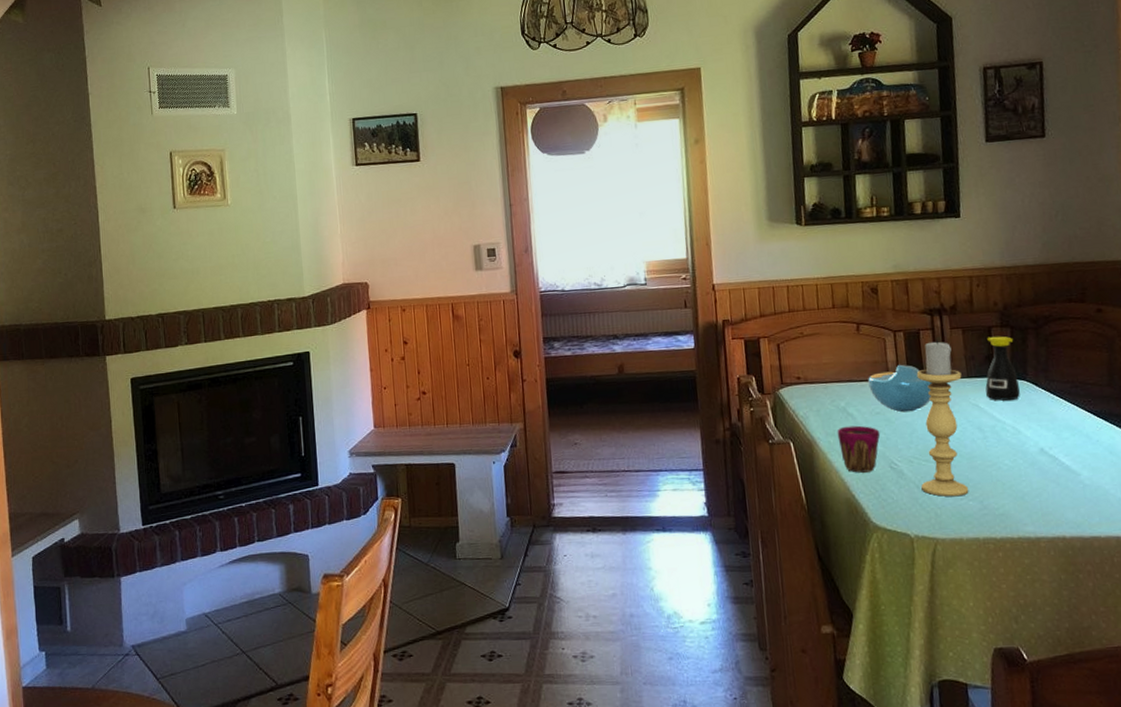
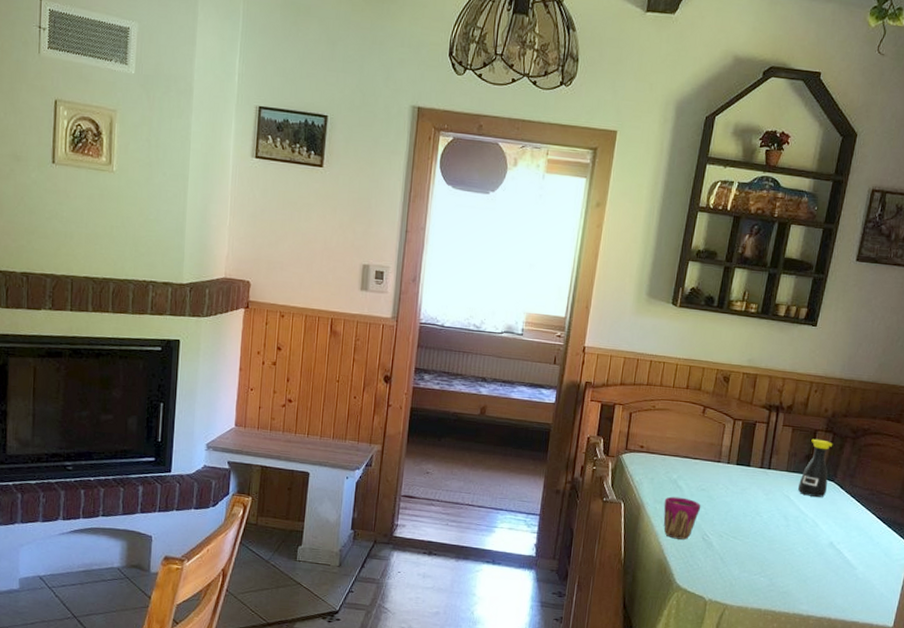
bowl: present [868,364,933,413] -> none [701,449,756,493]
candle holder: present [916,340,969,497] -> none [724,433,782,572]

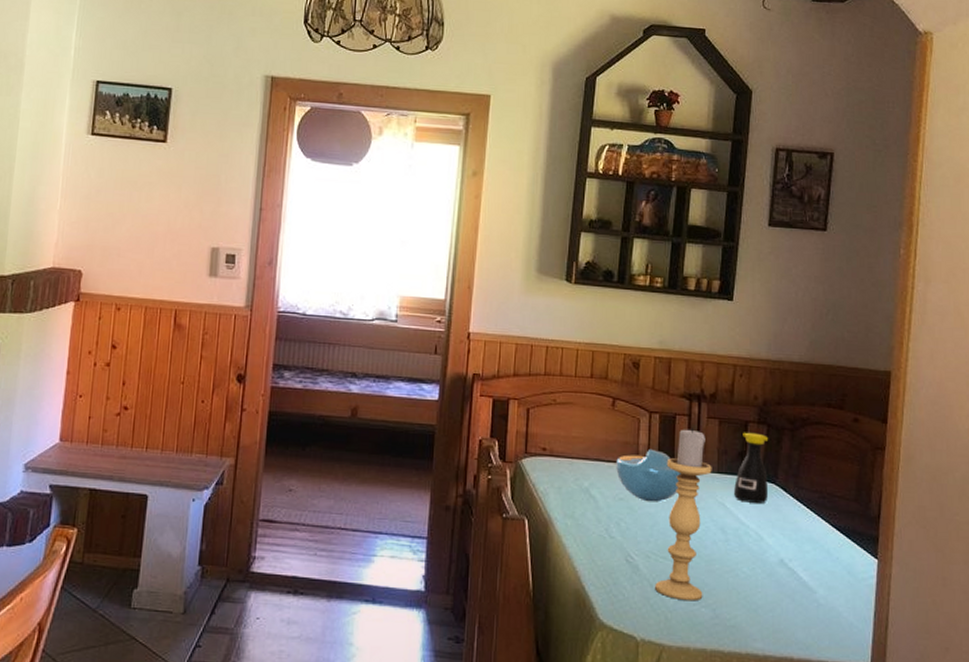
cup: present [663,496,701,540] -> none [576,509,621,563]
bowl: none [701,449,756,493] -> present [616,448,682,502]
candle holder: none [724,433,782,572] -> present [655,428,712,601]

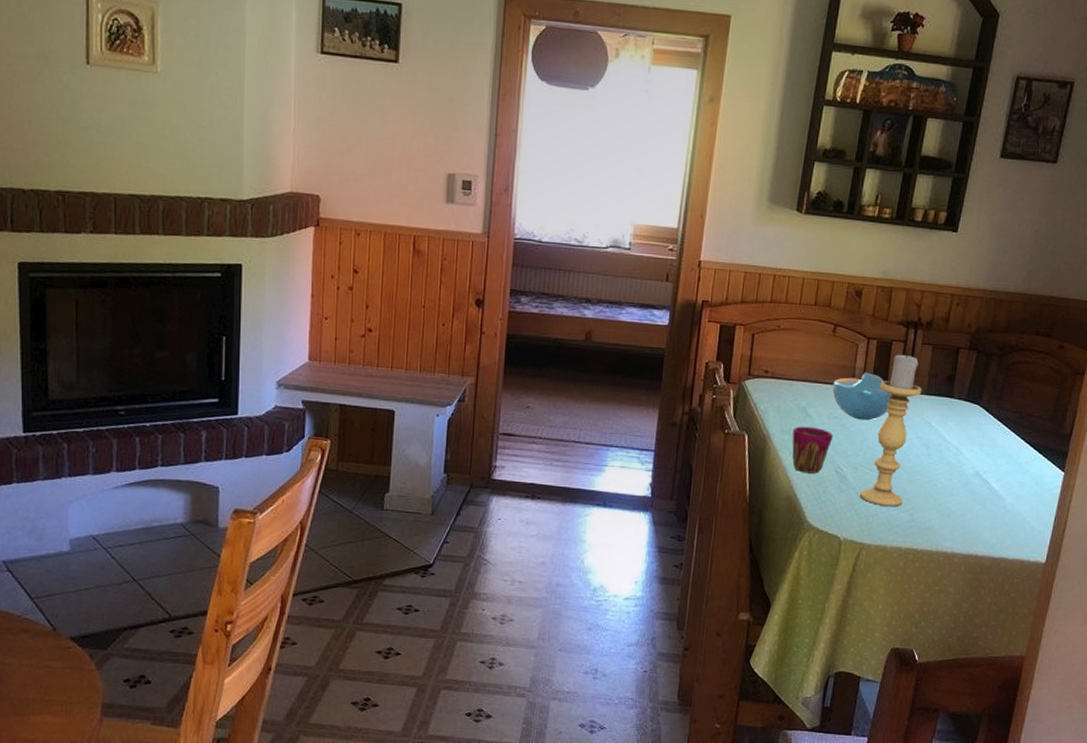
cup: none [576,509,621,563] -> present [792,426,834,474]
bottle: present [734,432,769,503] -> none [940,357,978,422]

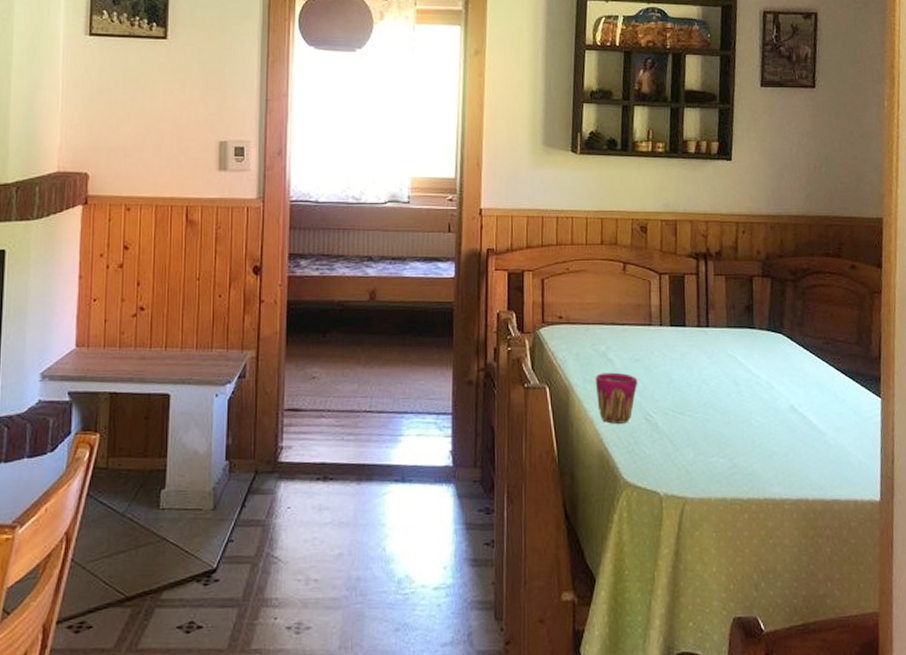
bowl: present [832,372,893,421] -> none [630,309,693,361]
candle holder: present [860,353,922,507] -> none [674,286,722,454]

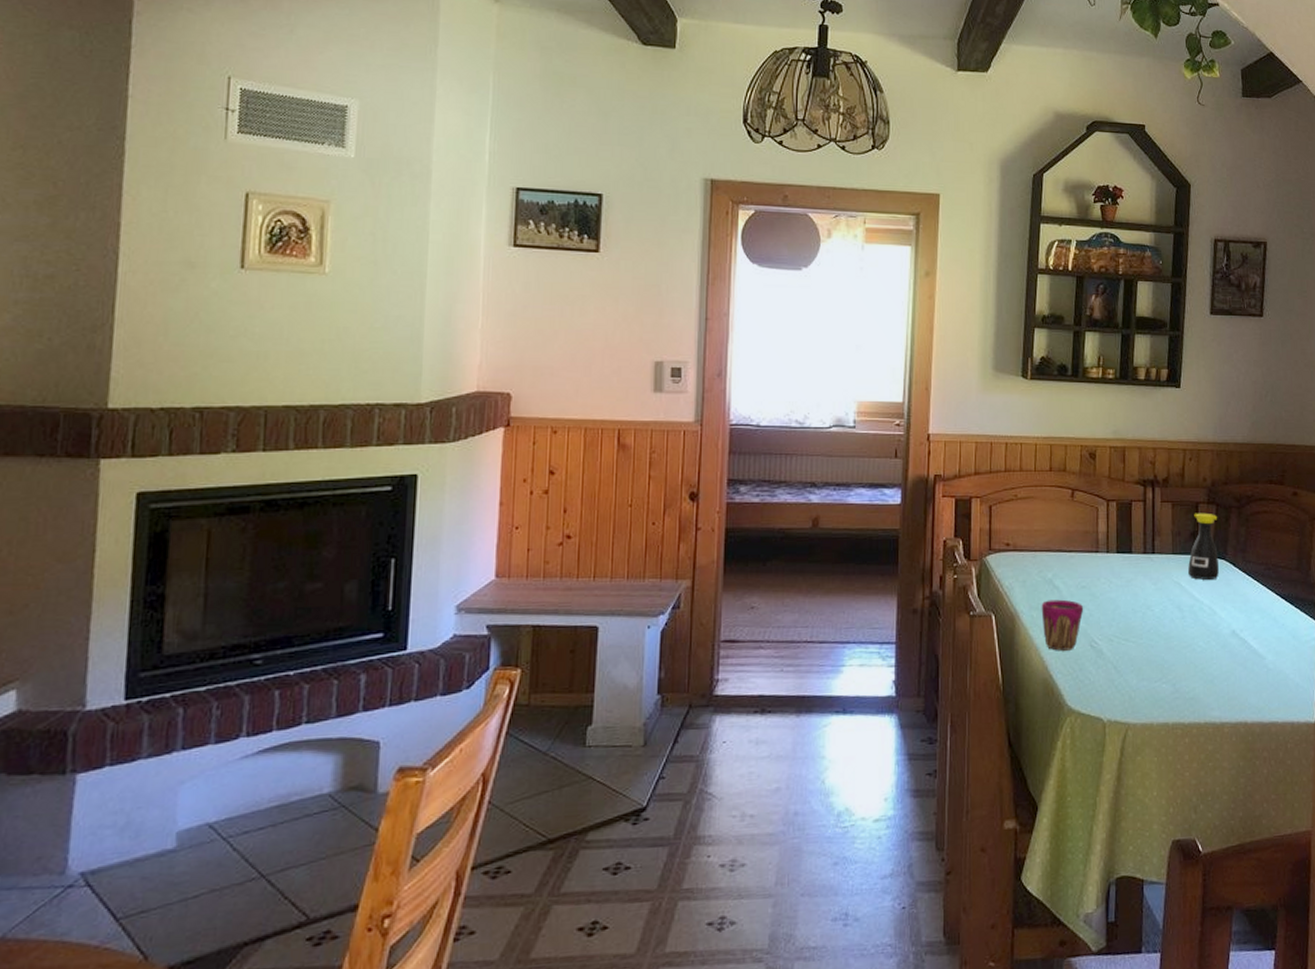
bottle: none [743,286,775,354] -> present [1188,513,1219,580]

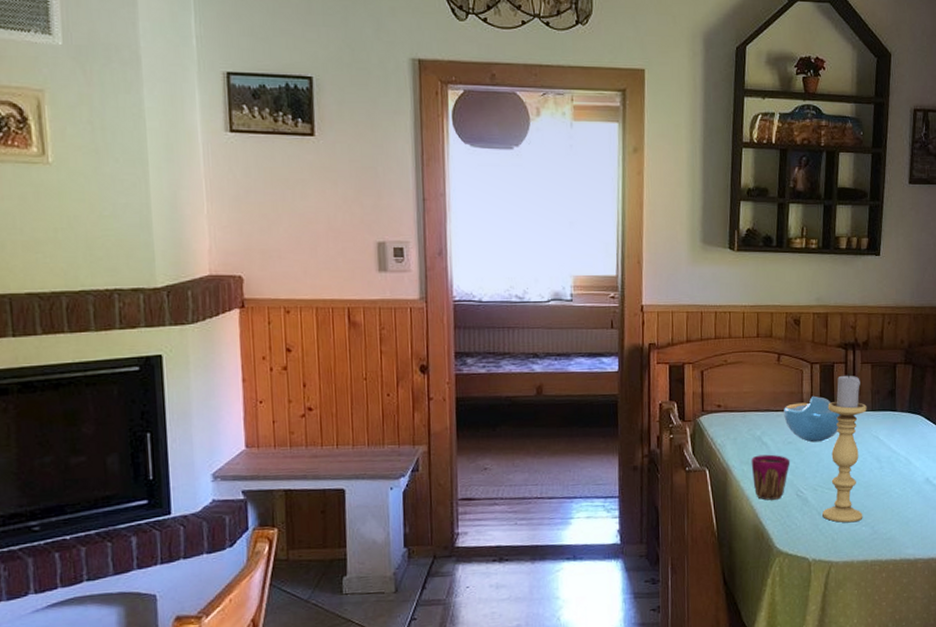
bowl: none [1077,536,1139,588] -> present [784,395,841,443]
candle holder: none [1119,513,1167,679] -> present [822,373,867,523]
bottle: present [1188,513,1219,580] -> none [886,372,914,434]

